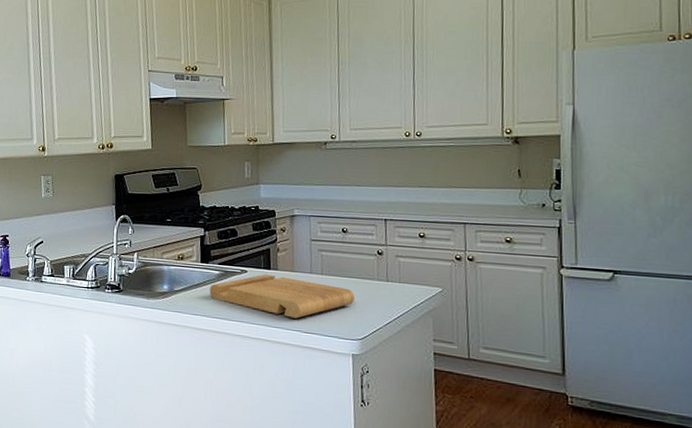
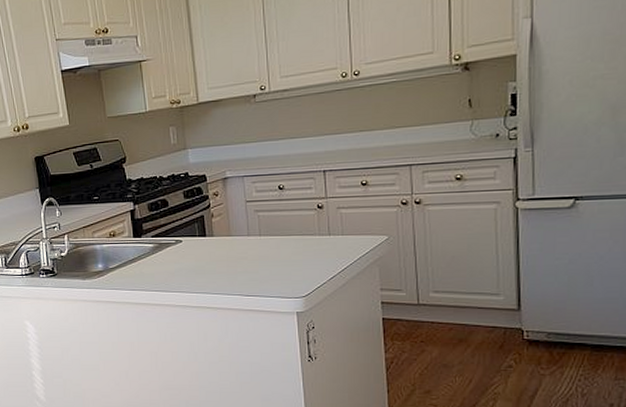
cutting board: present [209,274,355,319] -> none [145,241,296,283]

